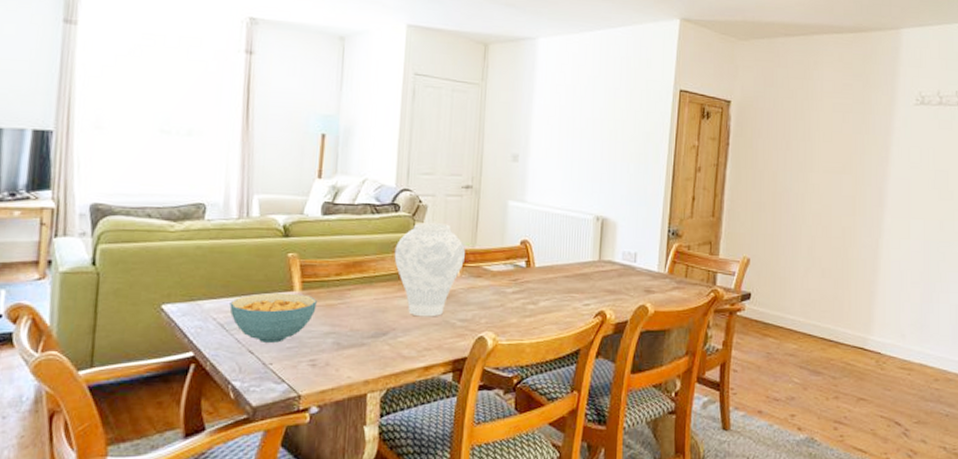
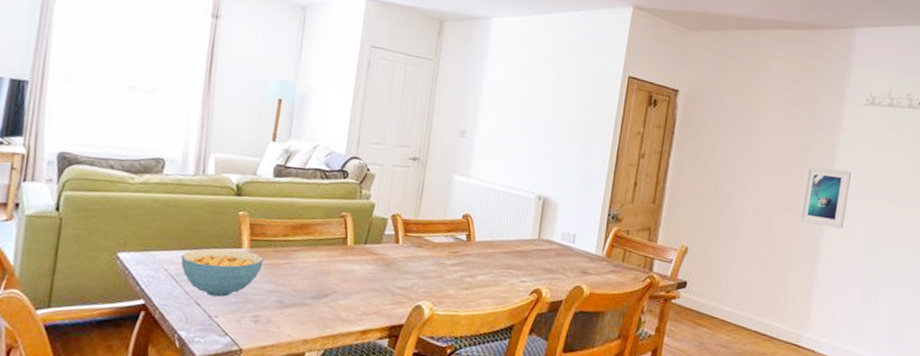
vase: present [394,222,465,317] -> none [339,190,409,283]
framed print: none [856,169,907,229] -> present [798,166,852,228]

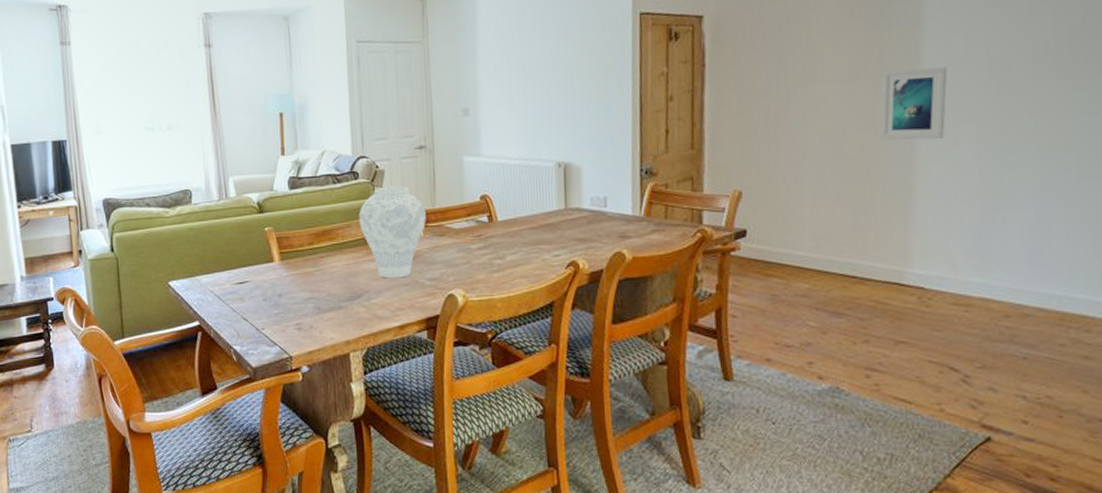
cereal bowl: present [181,248,264,297] -> none [222,264,295,310]
vase: none [339,190,409,283] -> present [358,186,426,279]

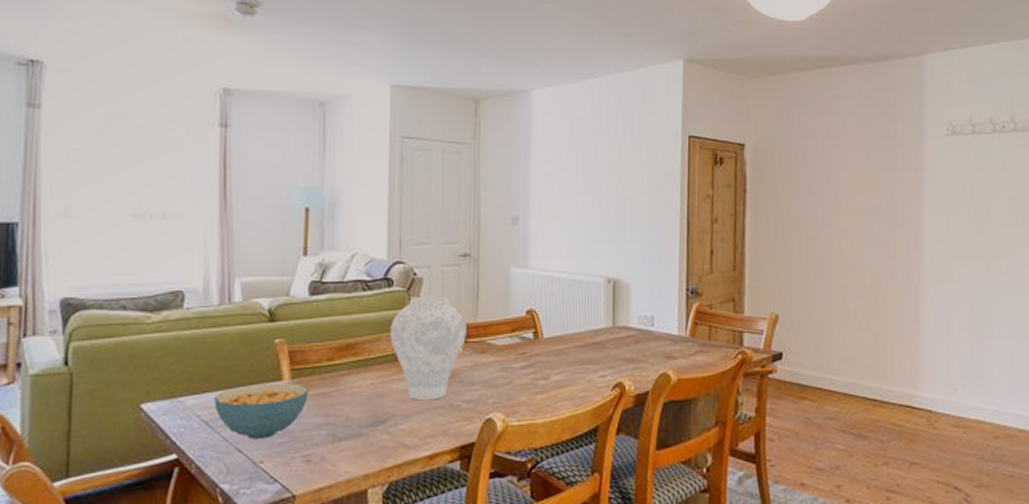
cereal bowl: none [222,264,295,310] -> present [214,382,308,439]
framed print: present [880,67,948,140] -> none [893,208,944,272]

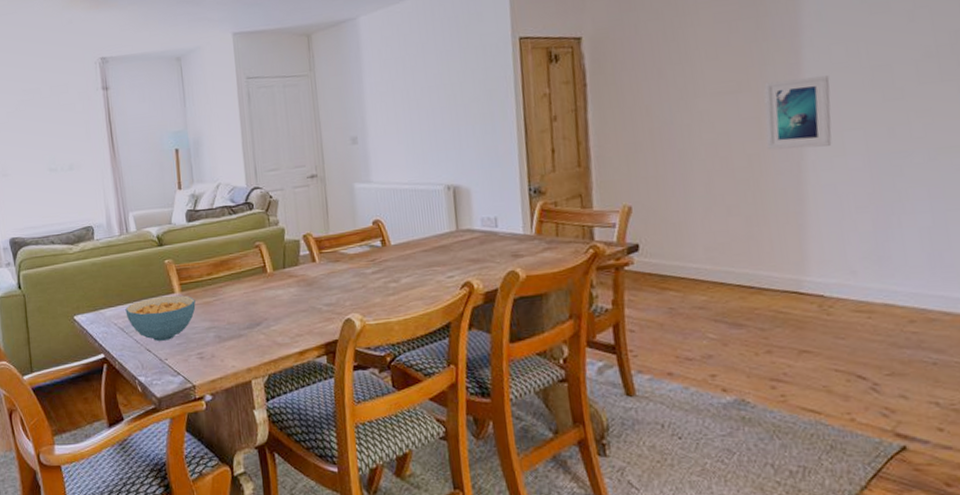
vase: present [390,295,466,401] -> none [255,214,321,306]
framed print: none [893,208,944,272] -> present [764,75,832,150]

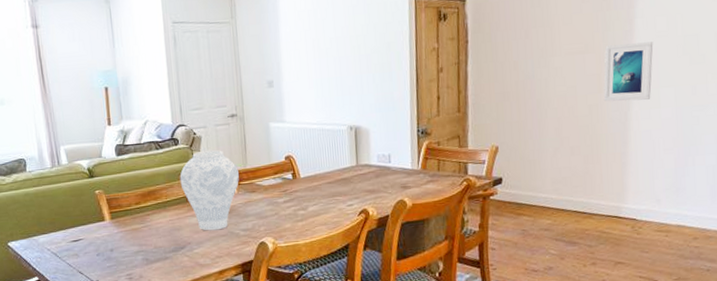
cereal bowl: present [125,295,196,341] -> none [58,222,125,264]
vase: none [255,214,321,306] -> present [180,150,239,231]

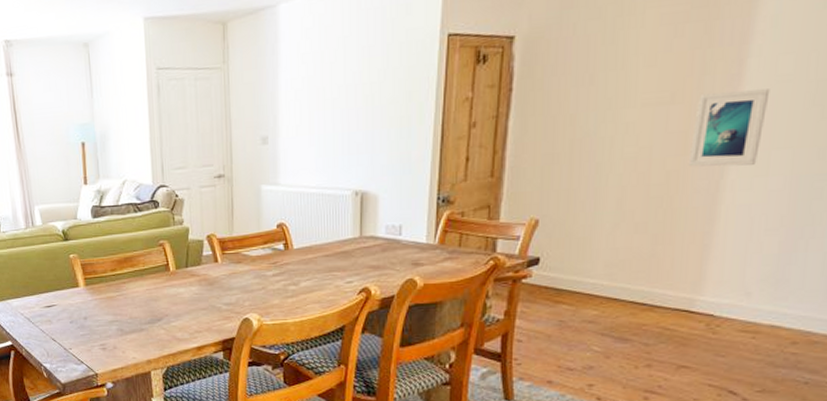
vase: present [180,150,239,231] -> none [159,214,224,303]

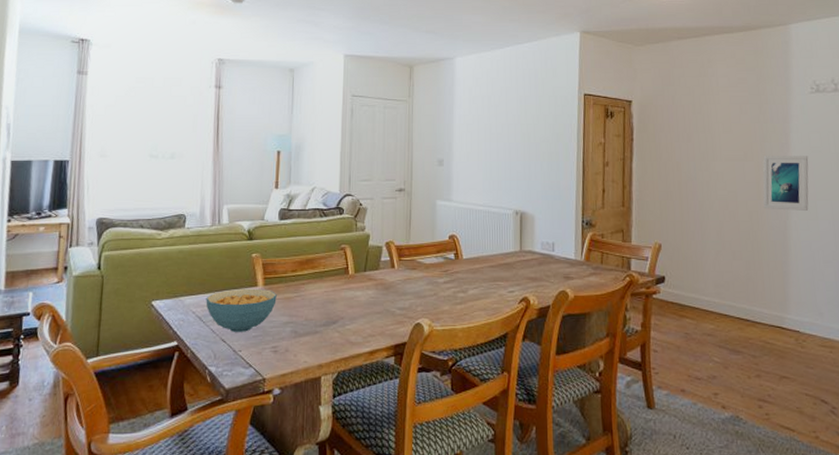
cereal bowl: none [31,289,100,331] -> present [206,288,277,332]

